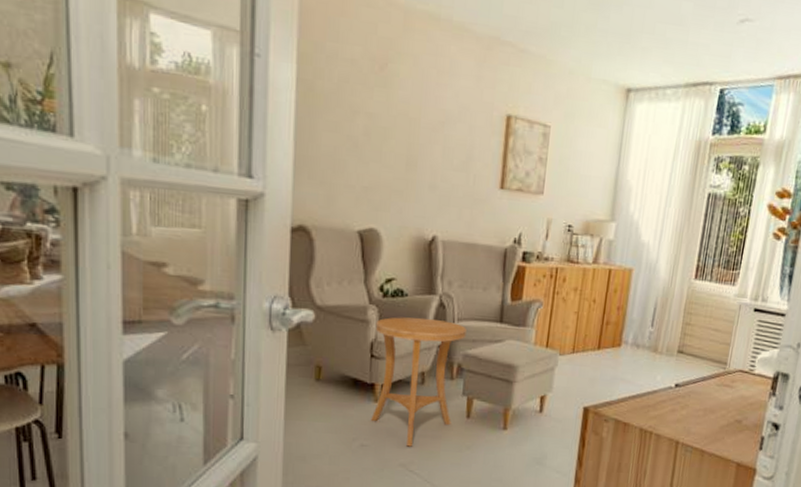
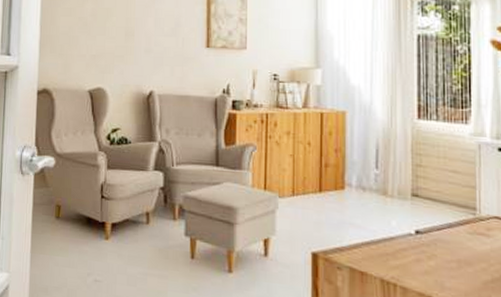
side table: present [371,317,467,447] -> none [103,162,185,285]

